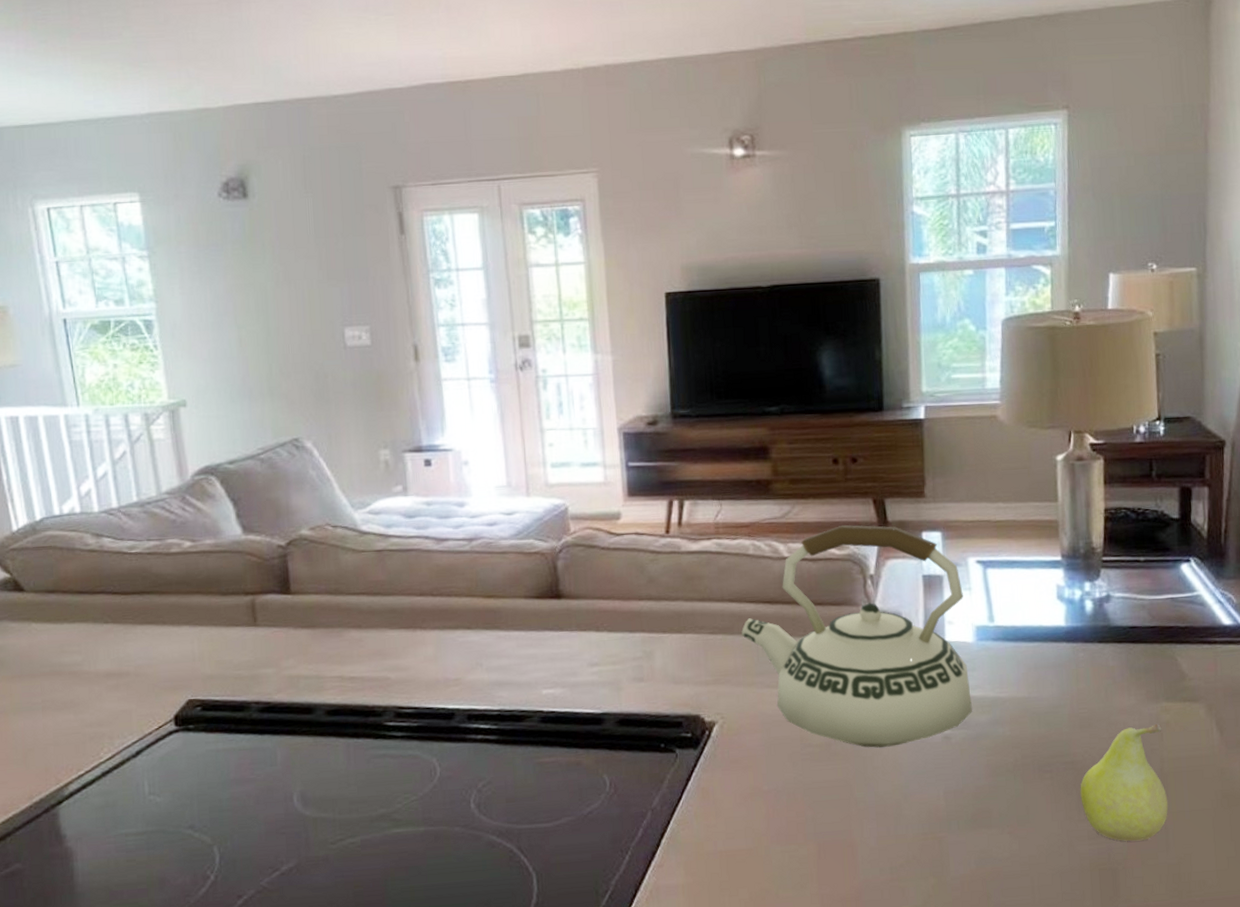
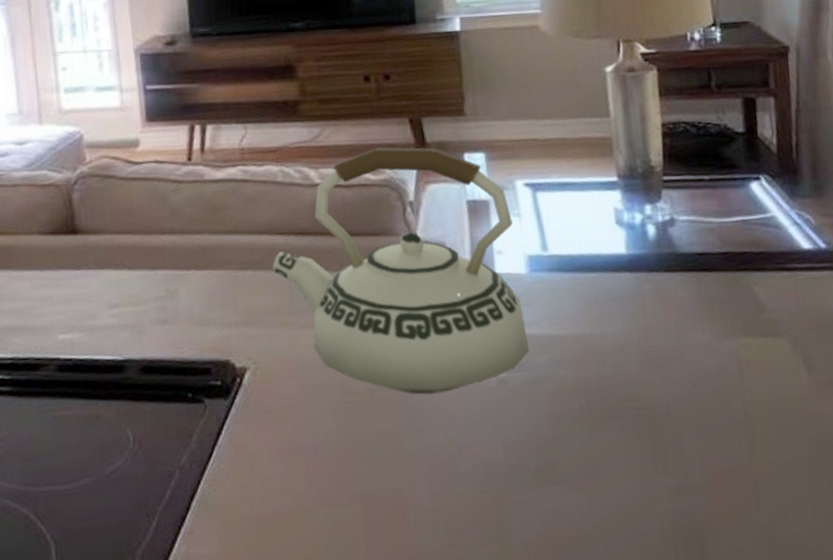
fruit: present [1080,724,1169,842] -> none [654,363,756,499]

